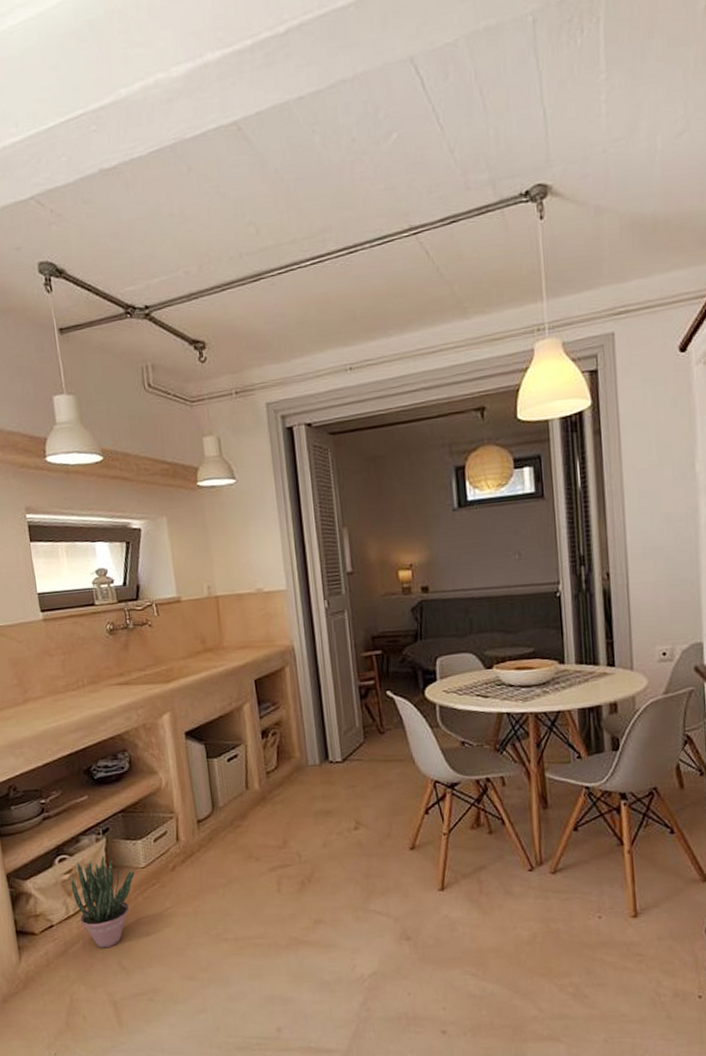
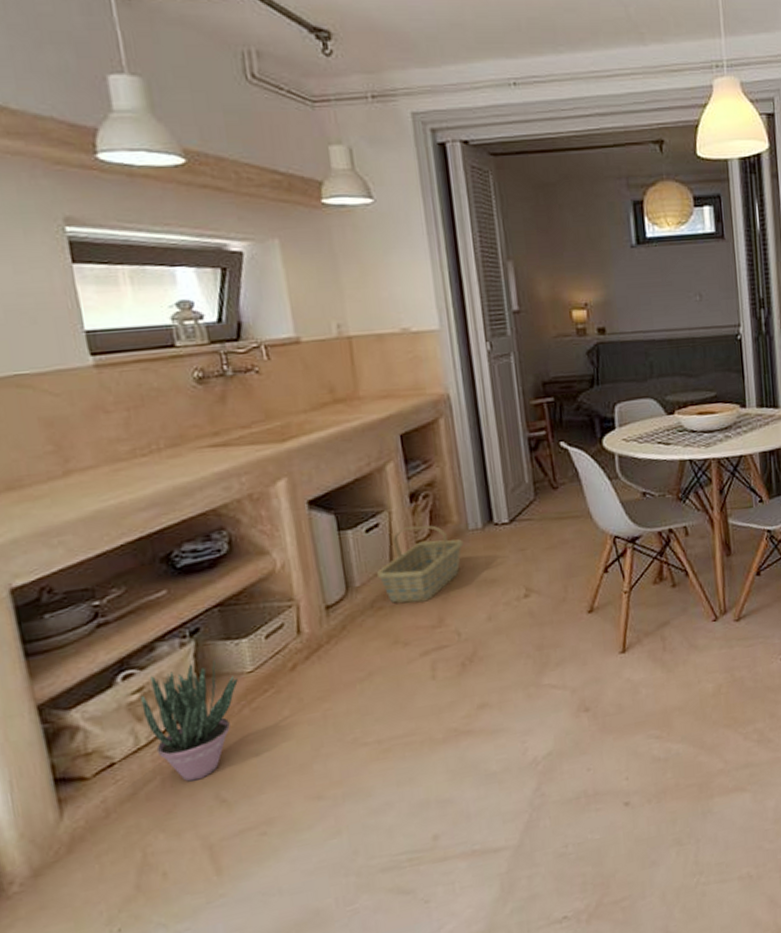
basket: none [236,758,304,825] -> present [377,525,464,604]

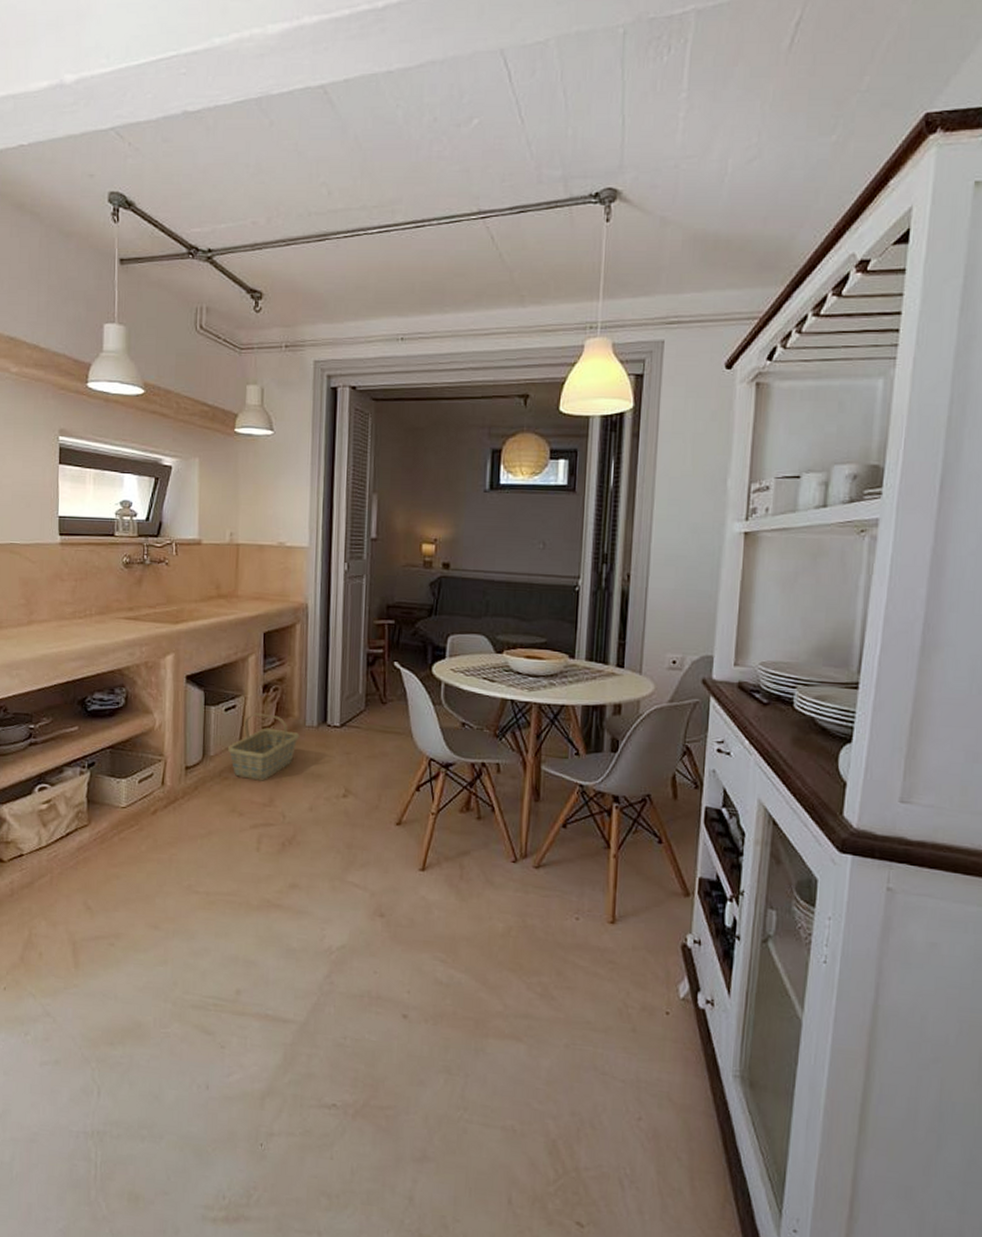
potted plant: present [140,660,238,782] -> none [47,790,114,886]

